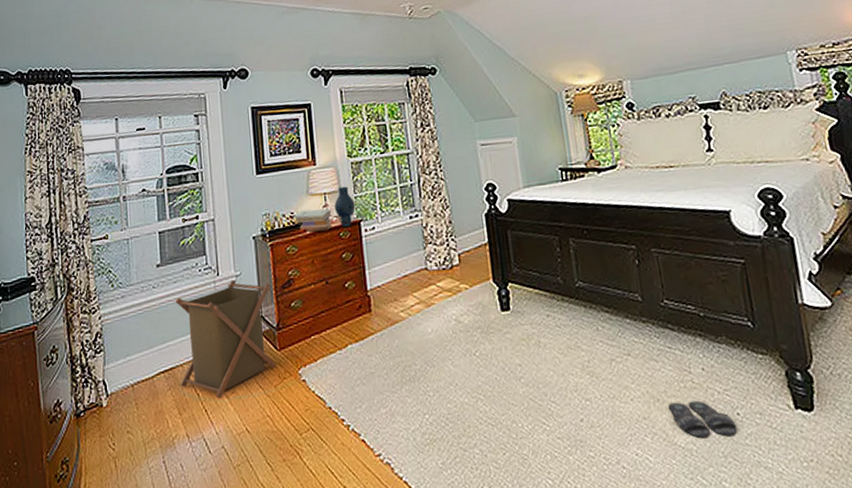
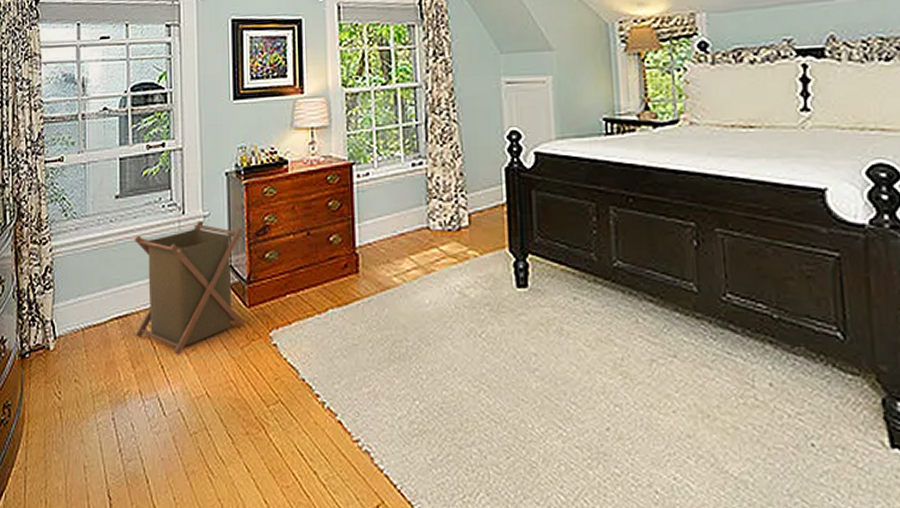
books: present [293,209,332,232] -> none [273,146,319,173]
vase: present [334,186,356,227] -> none [322,121,347,169]
slippers: present [669,400,737,439] -> none [721,421,810,472]

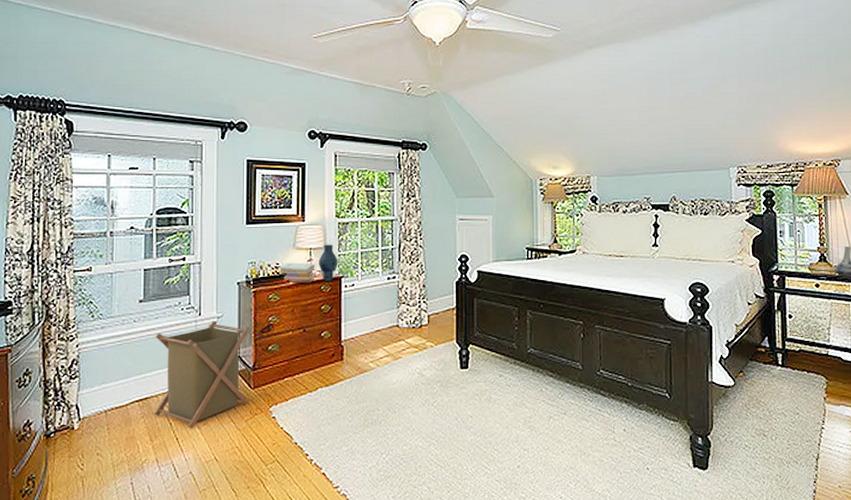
books: none [273,146,319,173] -> present [278,262,315,284]
vase: none [322,121,347,169] -> present [318,244,338,281]

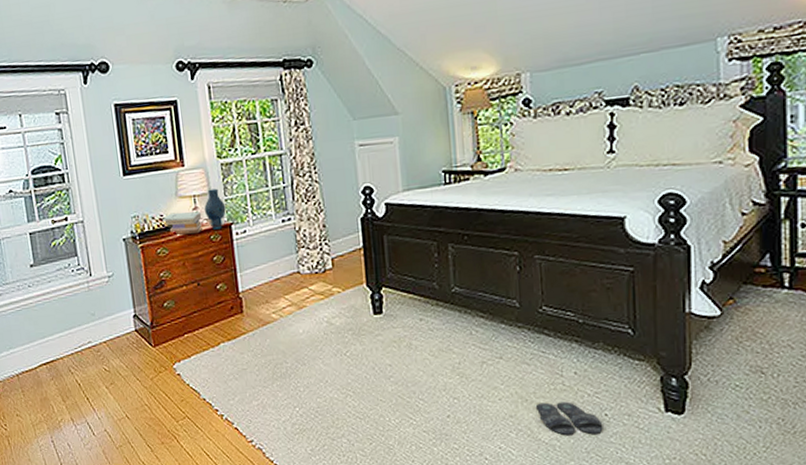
laundry basket: present [154,321,250,429] -> none [51,280,152,389]
slippers: none [593,456,645,487] -> present [537,401,603,436]

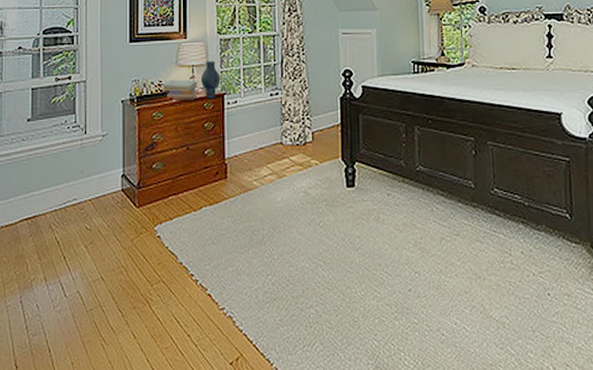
slippers: present [537,401,603,436] -> none [488,280,547,314]

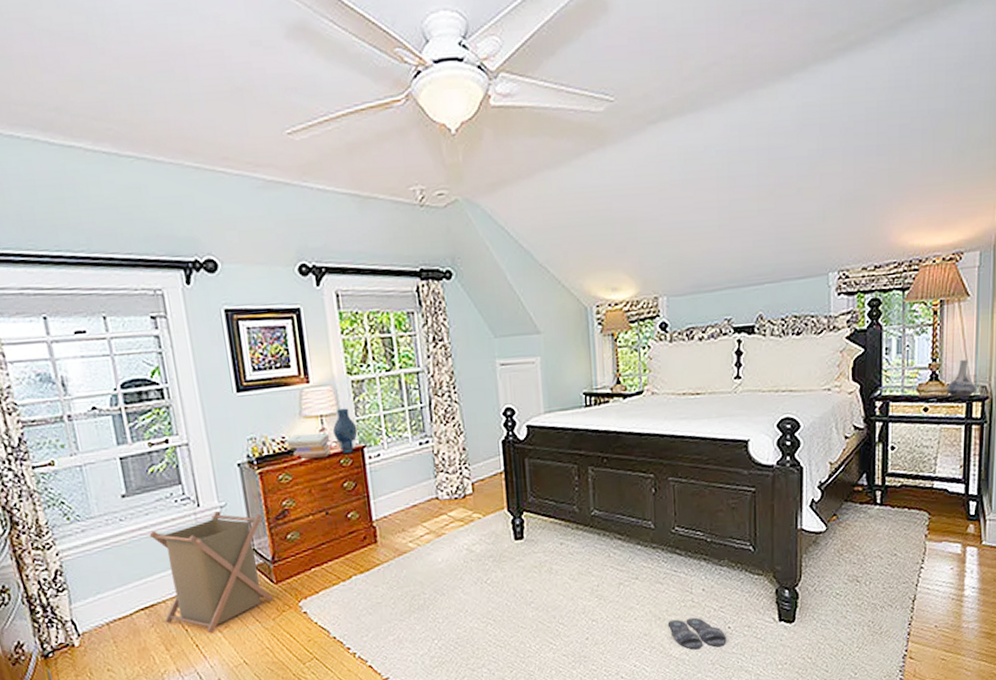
laundry basket: none [42,139,134,248] -> present [149,511,274,634]
slippers: none [488,280,547,314] -> present [669,617,727,650]

